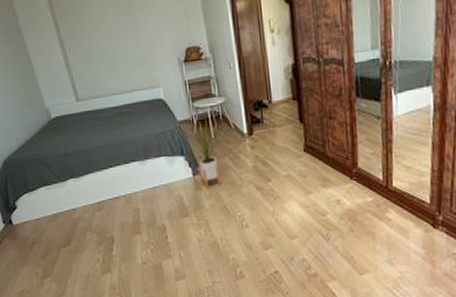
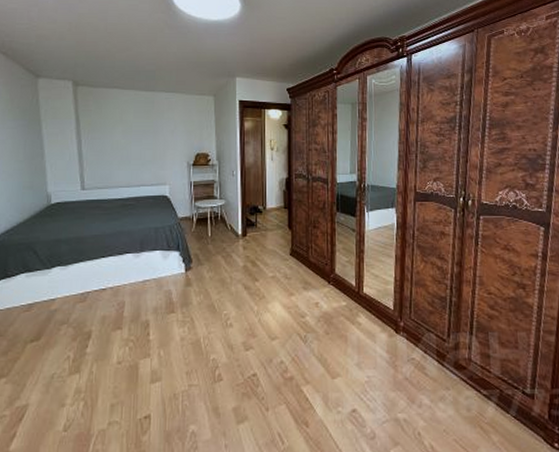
house plant: present [186,119,224,189] -> none [185,218,220,285]

